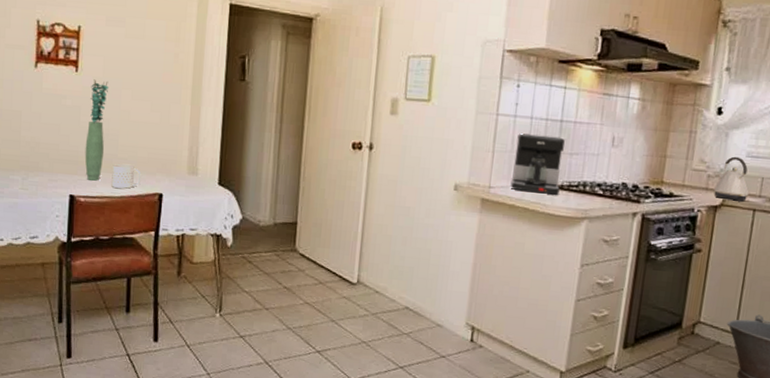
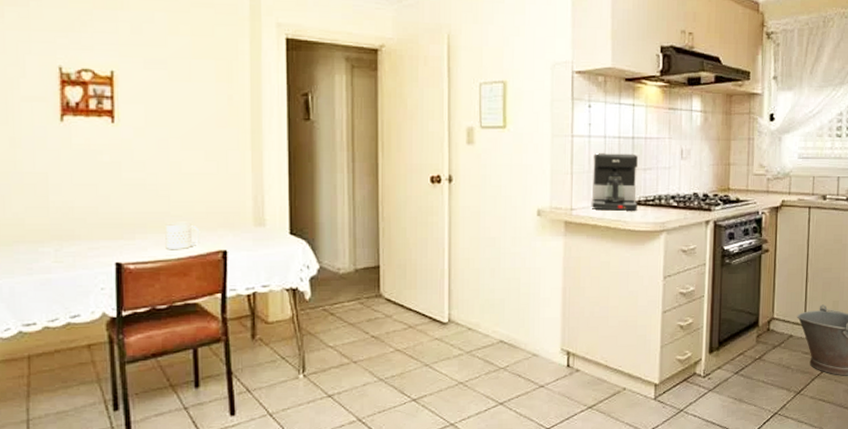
vase: present [84,79,109,182] -> none [130,130,154,245]
kettle: present [713,156,749,202] -> none [773,159,804,201]

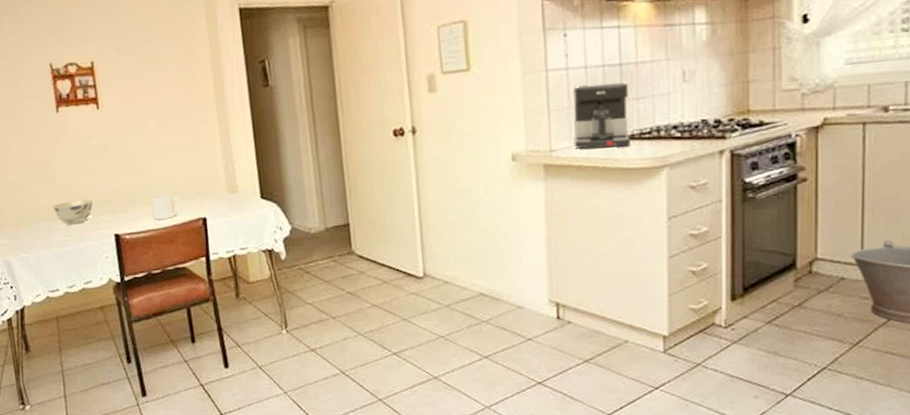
bowl: none [39,222,95,250] -> present [51,199,94,226]

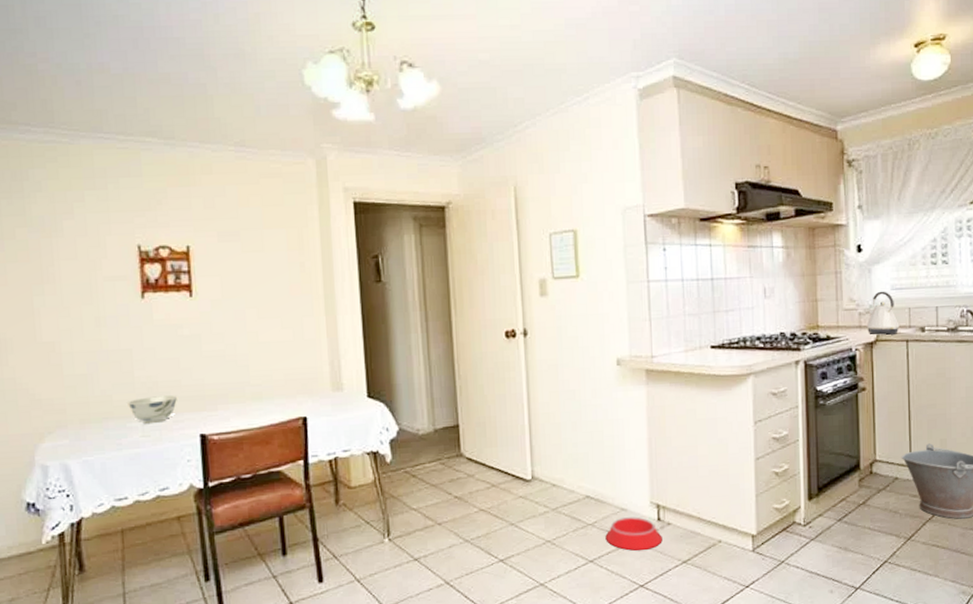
mug: present [151,193,182,220] -> none [245,390,281,420]
pet bowl: none [501,314,562,348] -> present [605,517,662,551]
coffee maker: present [574,82,631,149] -> none [672,295,721,356]
kettle: none [811,66,855,119] -> present [866,291,900,335]

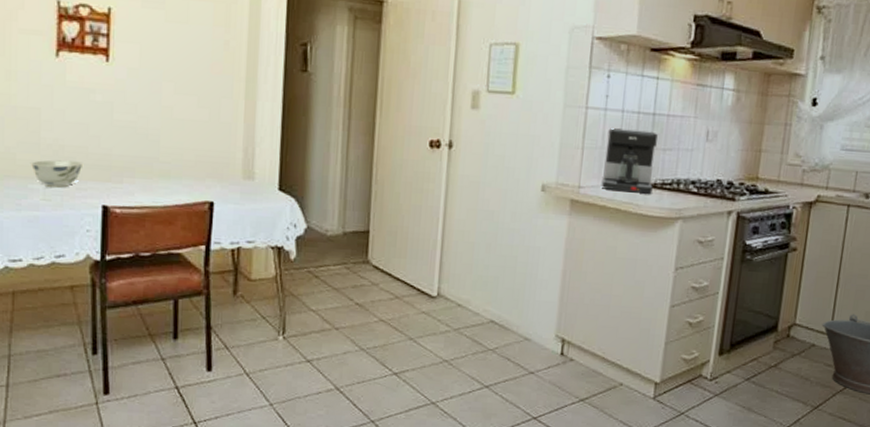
pet bowl: present [605,517,662,551] -> none [504,347,563,383]
coffee maker: none [672,295,721,356] -> present [602,128,658,194]
kettle: present [866,291,900,335] -> none [808,150,844,197]

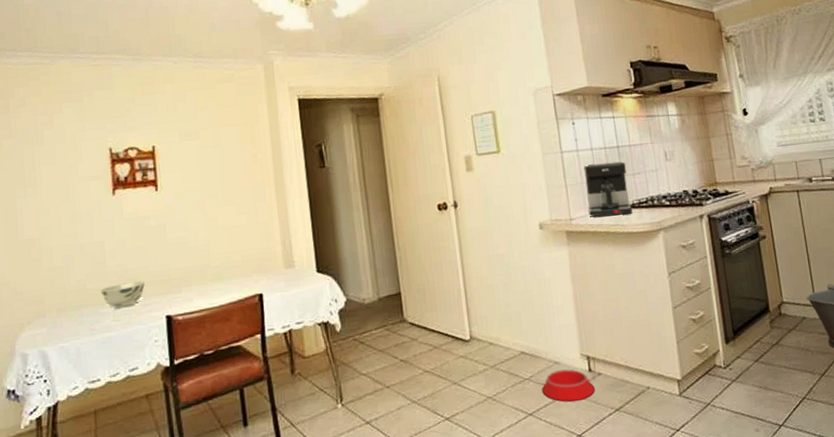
pet bowl: none [504,347,563,383] -> present [542,369,595,402]

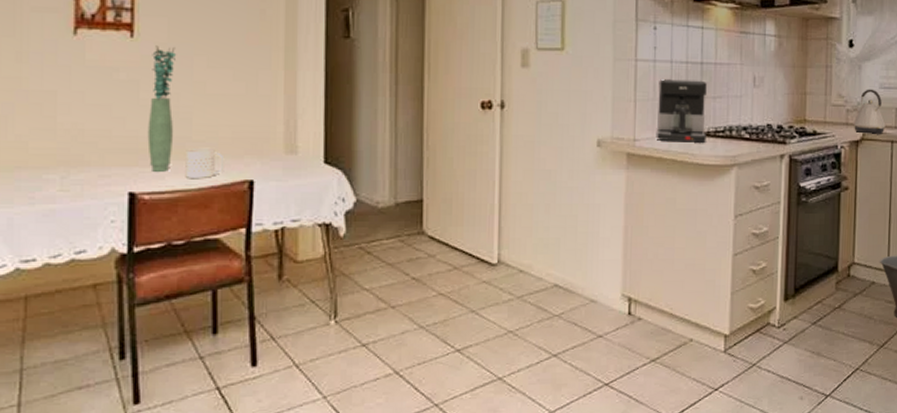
bowl: present [99,281,146,310] -> none [44,146,107,178]
vase: none [173,194,197,297] -> present [147,45,177,173]
mug: none [207,271,239,299] -> present [185,147,225,180]
pet bowl: present [542,369,595,402] -> none [572,309,632,346]
kettle: none [759,148,789,188] -> present [853,89,886,134]

